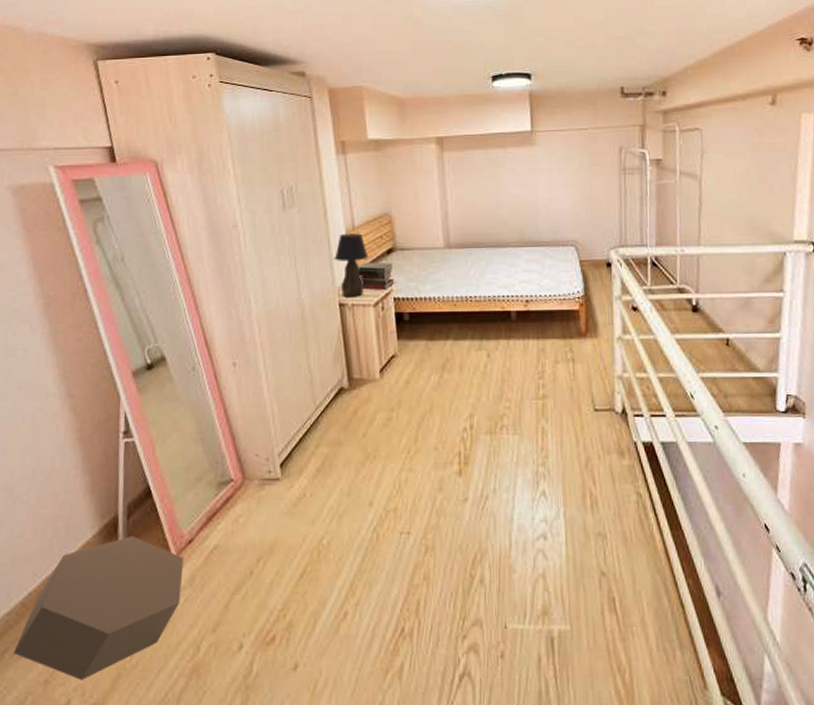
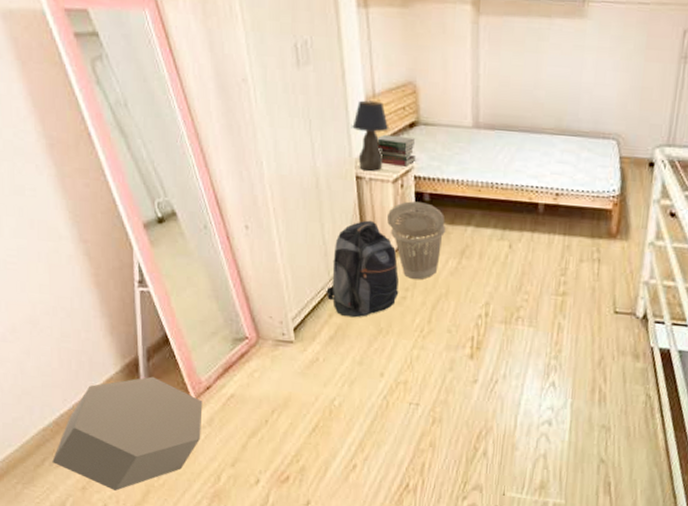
backpack: none [312,345,385,446] -> present [326,220,399,318]
laundry basket: none [369,322,427,399] -> present [386,201,446,280]

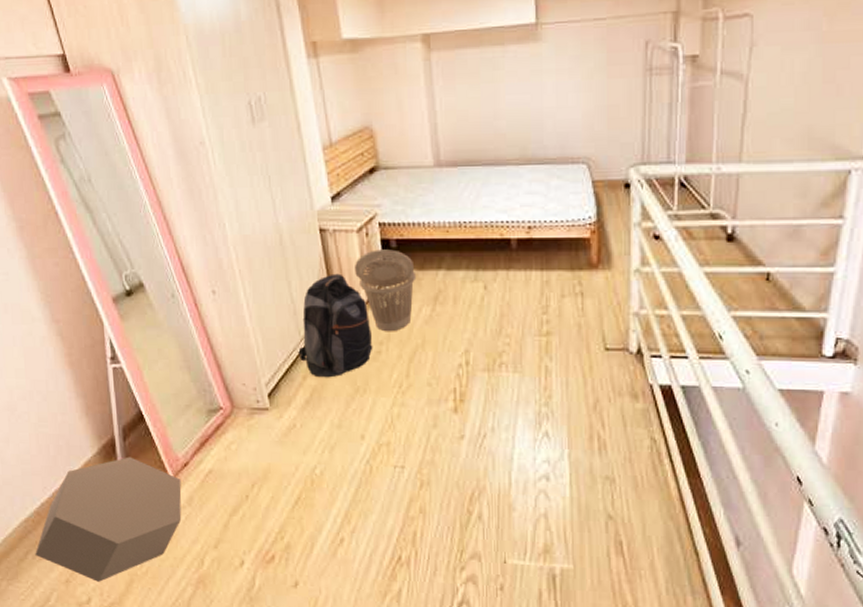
table lamp: present [352,100,389,171] -> none [312,150,349,222]
books: present [377,134,417,167] -> none [338,183,379,214]

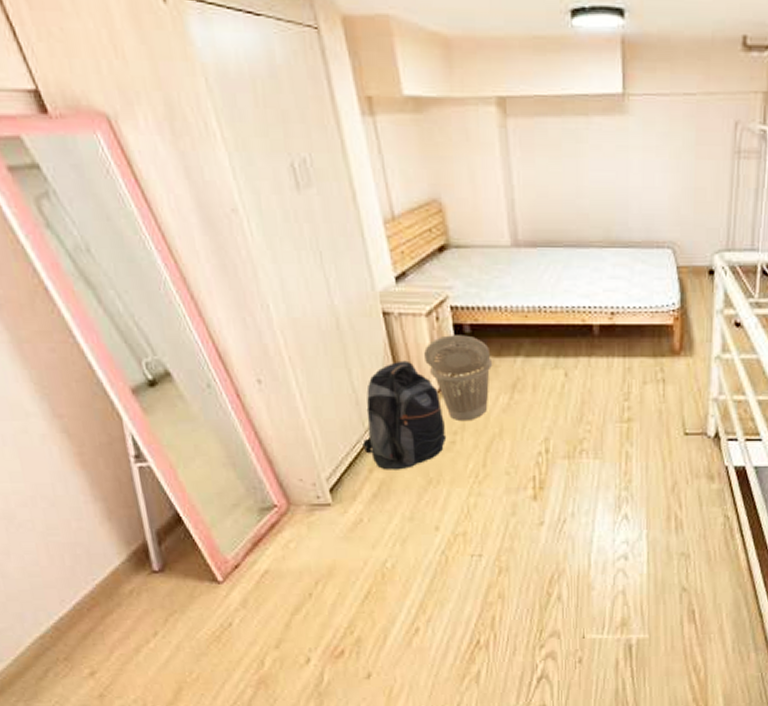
pouf: present [35,456,182,582] -> none [57,562,236,693]

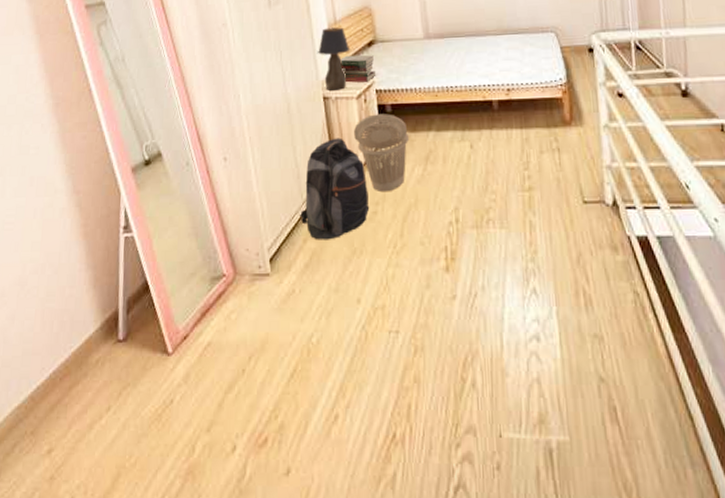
table lamp: none [371,224,416,304] -> present [318,27,350,91]
books: none [403,262,451,296] -> present [340,55,376,83]

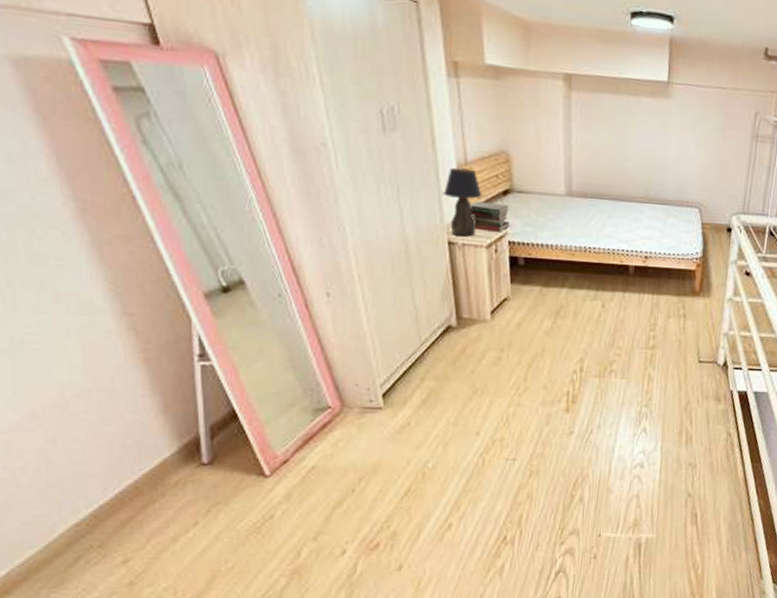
backpack: present [300,137,370,240] -> none [417,284,494,380]
laundry basket: present [353,114,410,193] -> none [480,265,541,341]

